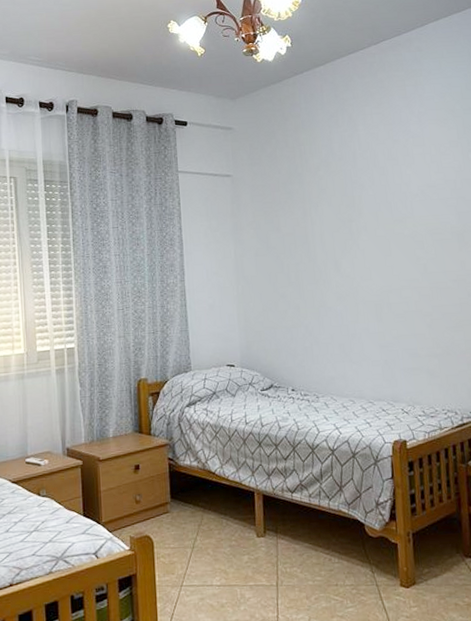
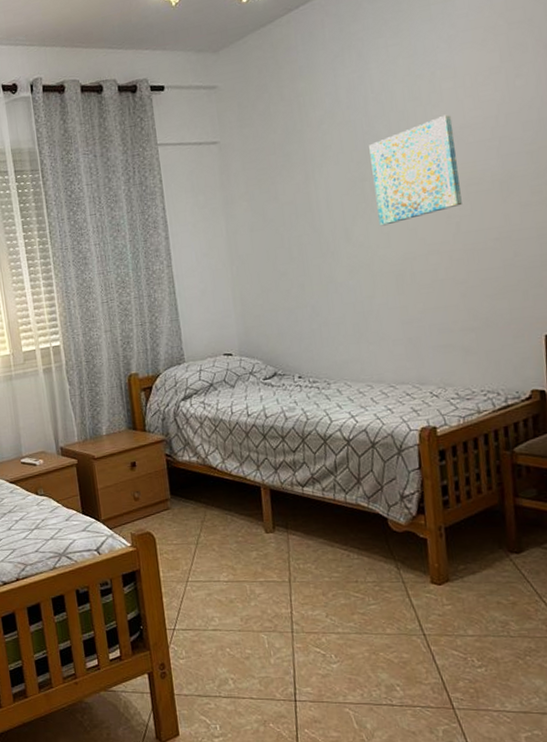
wall art: none [356,174,428,262] -> present [369,114,462,226]

